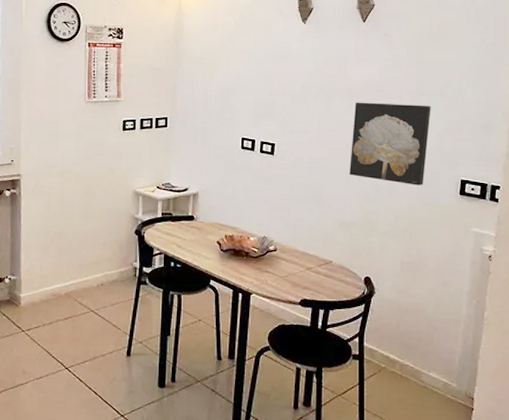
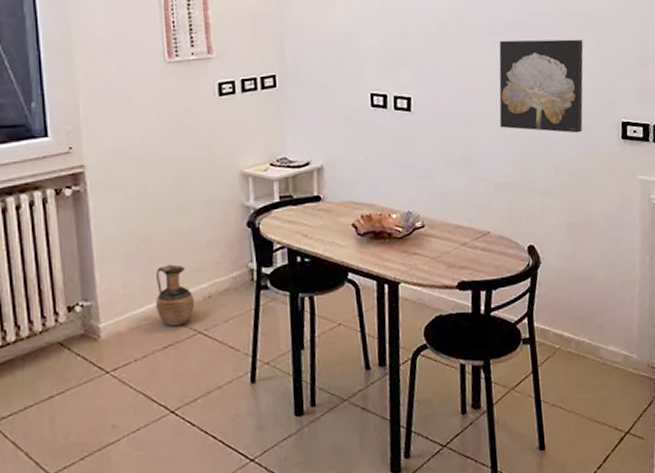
ceramic jug: none [61,256,91,304] -> present [155,264,195,327]

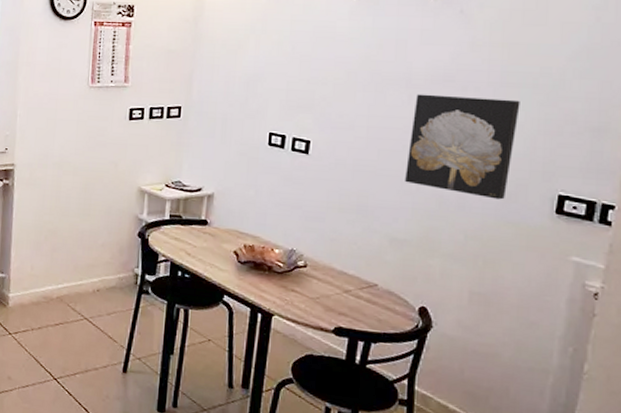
ceramic jug: present [155,264,195,327] -> none [53,256,86,310]

